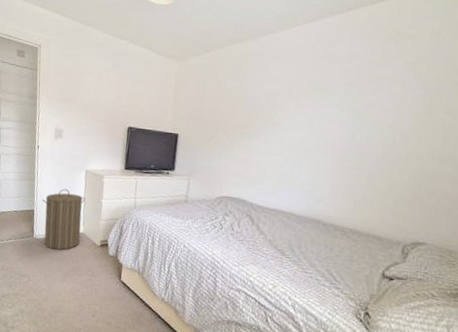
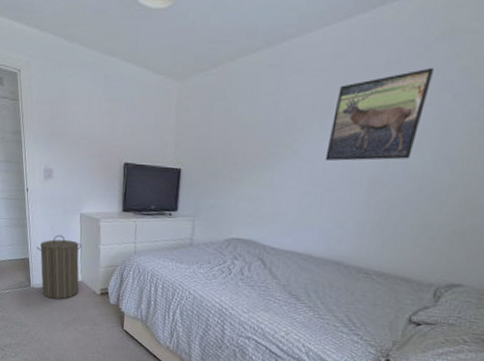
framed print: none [302,61,385,134] -> present [325,67,434,162]

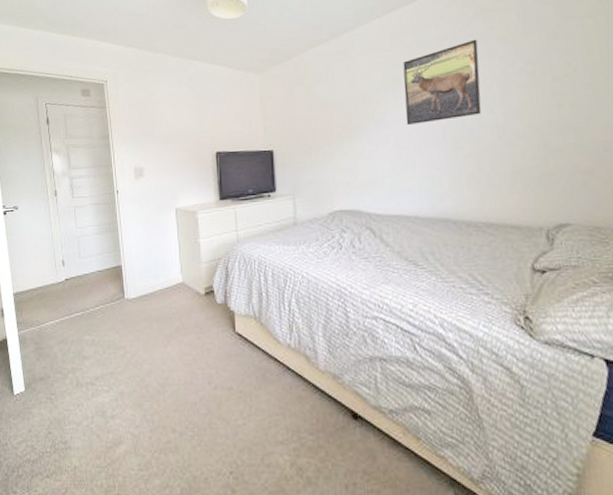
laundry hamper: present [36,235,82,300] -> none [129,234,180,309]

